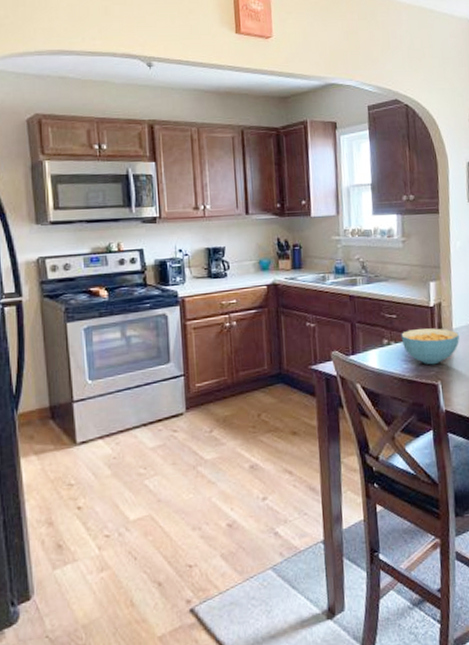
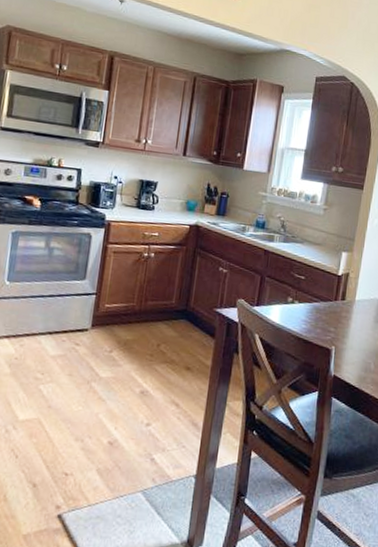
cereal bowl: present [401,328,459,365] -> none [305,293,360,331]

